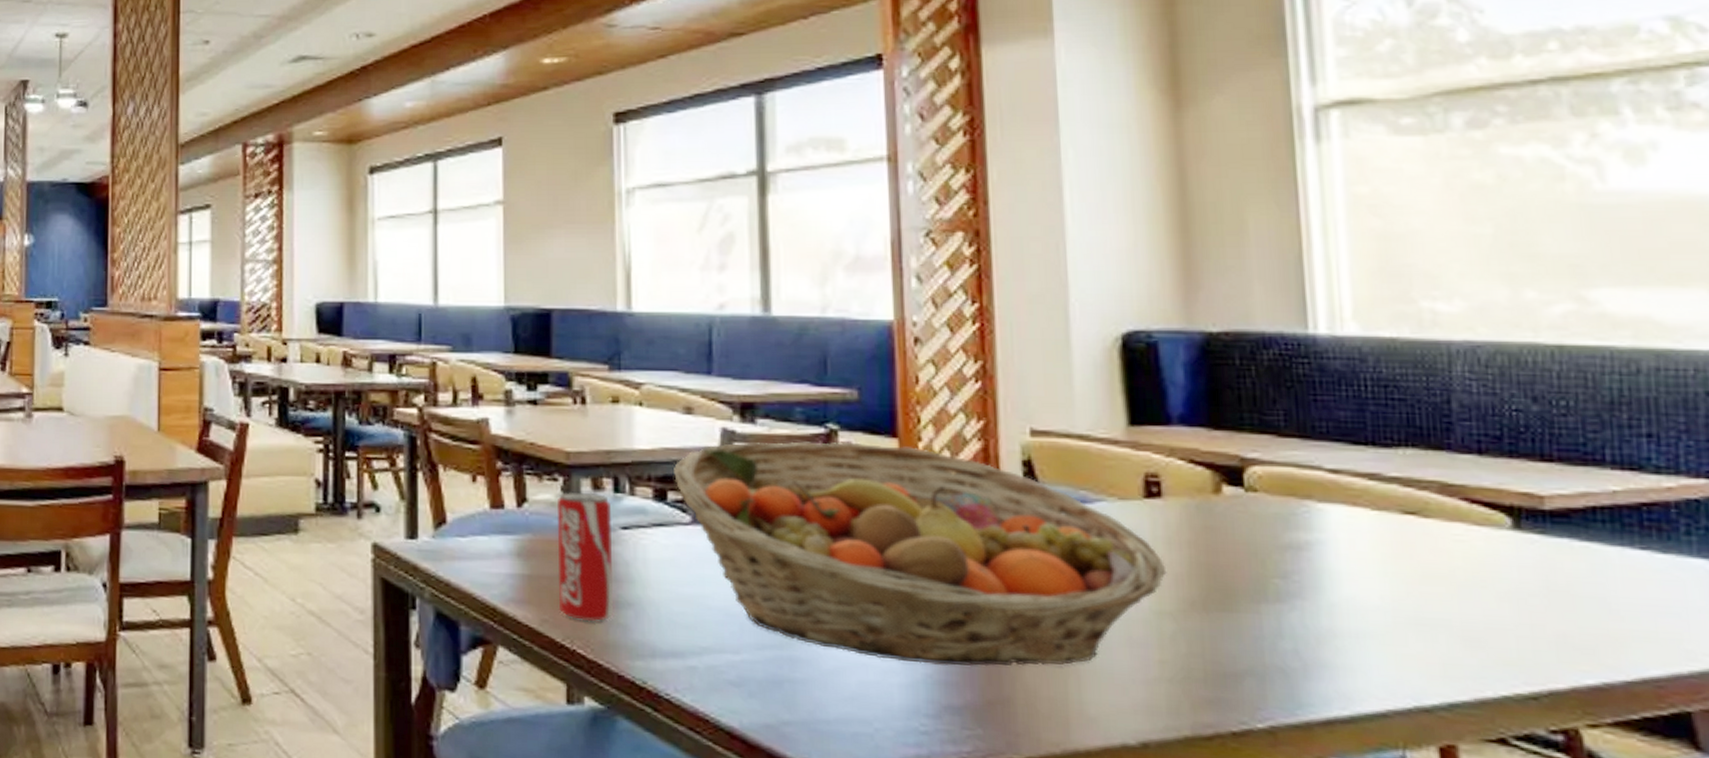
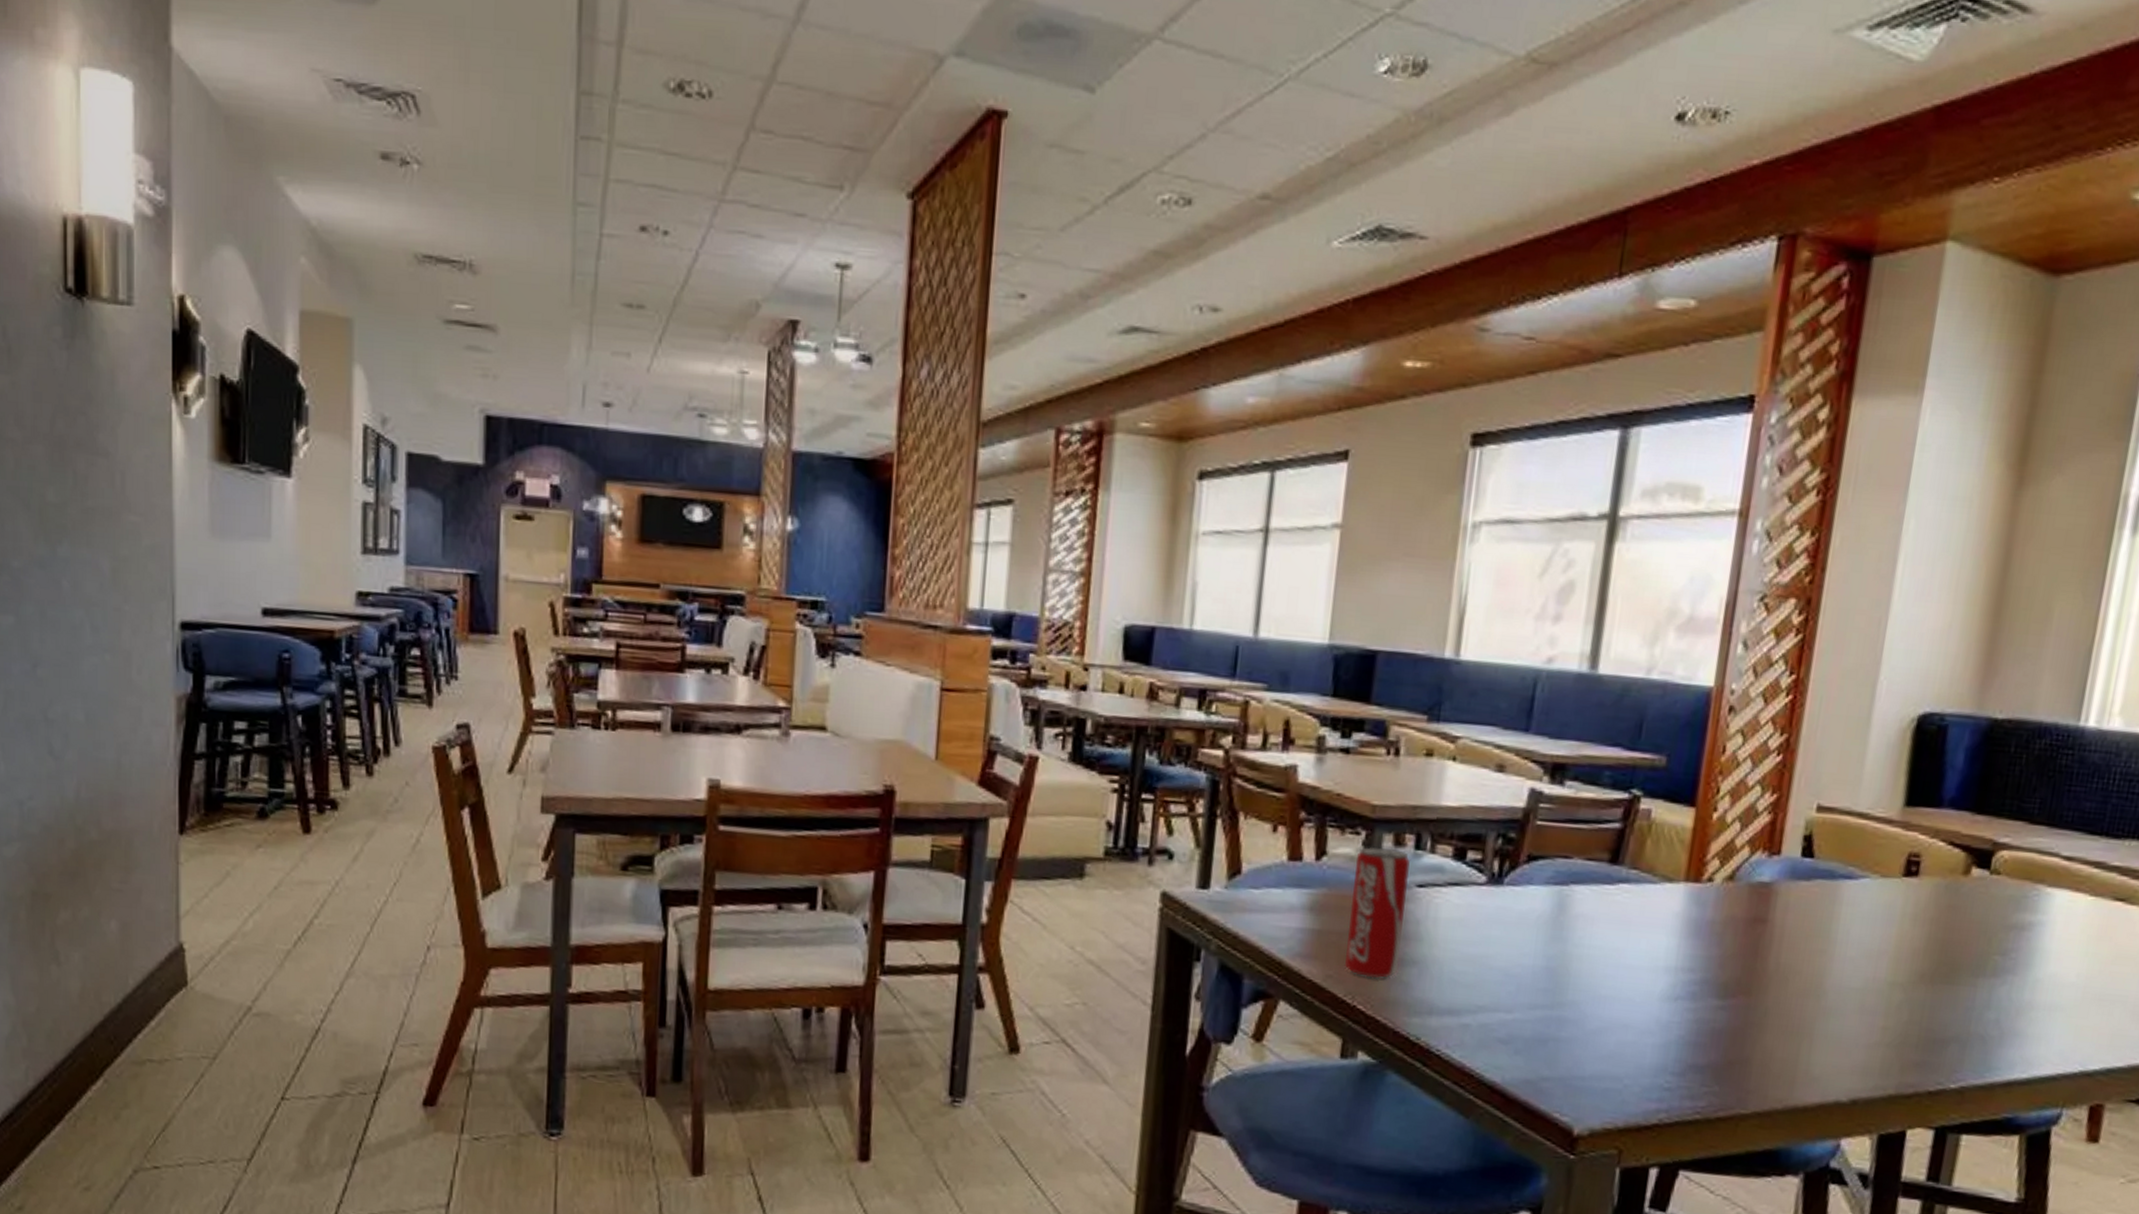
fruit basket: present [674,441,1167,667] -> none [1476,804,1908,1030]

